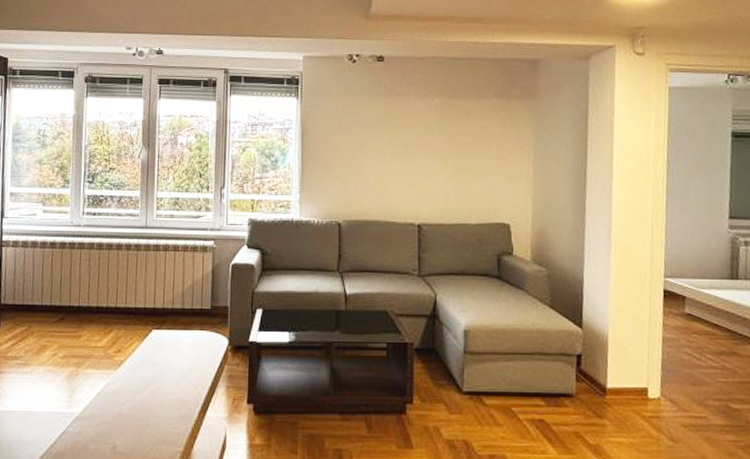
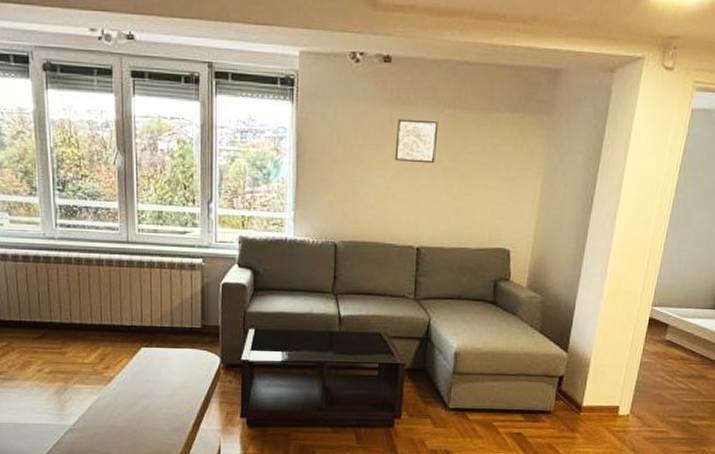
wall art: none [391,108,431,146] -> present [394,118,439,164]

